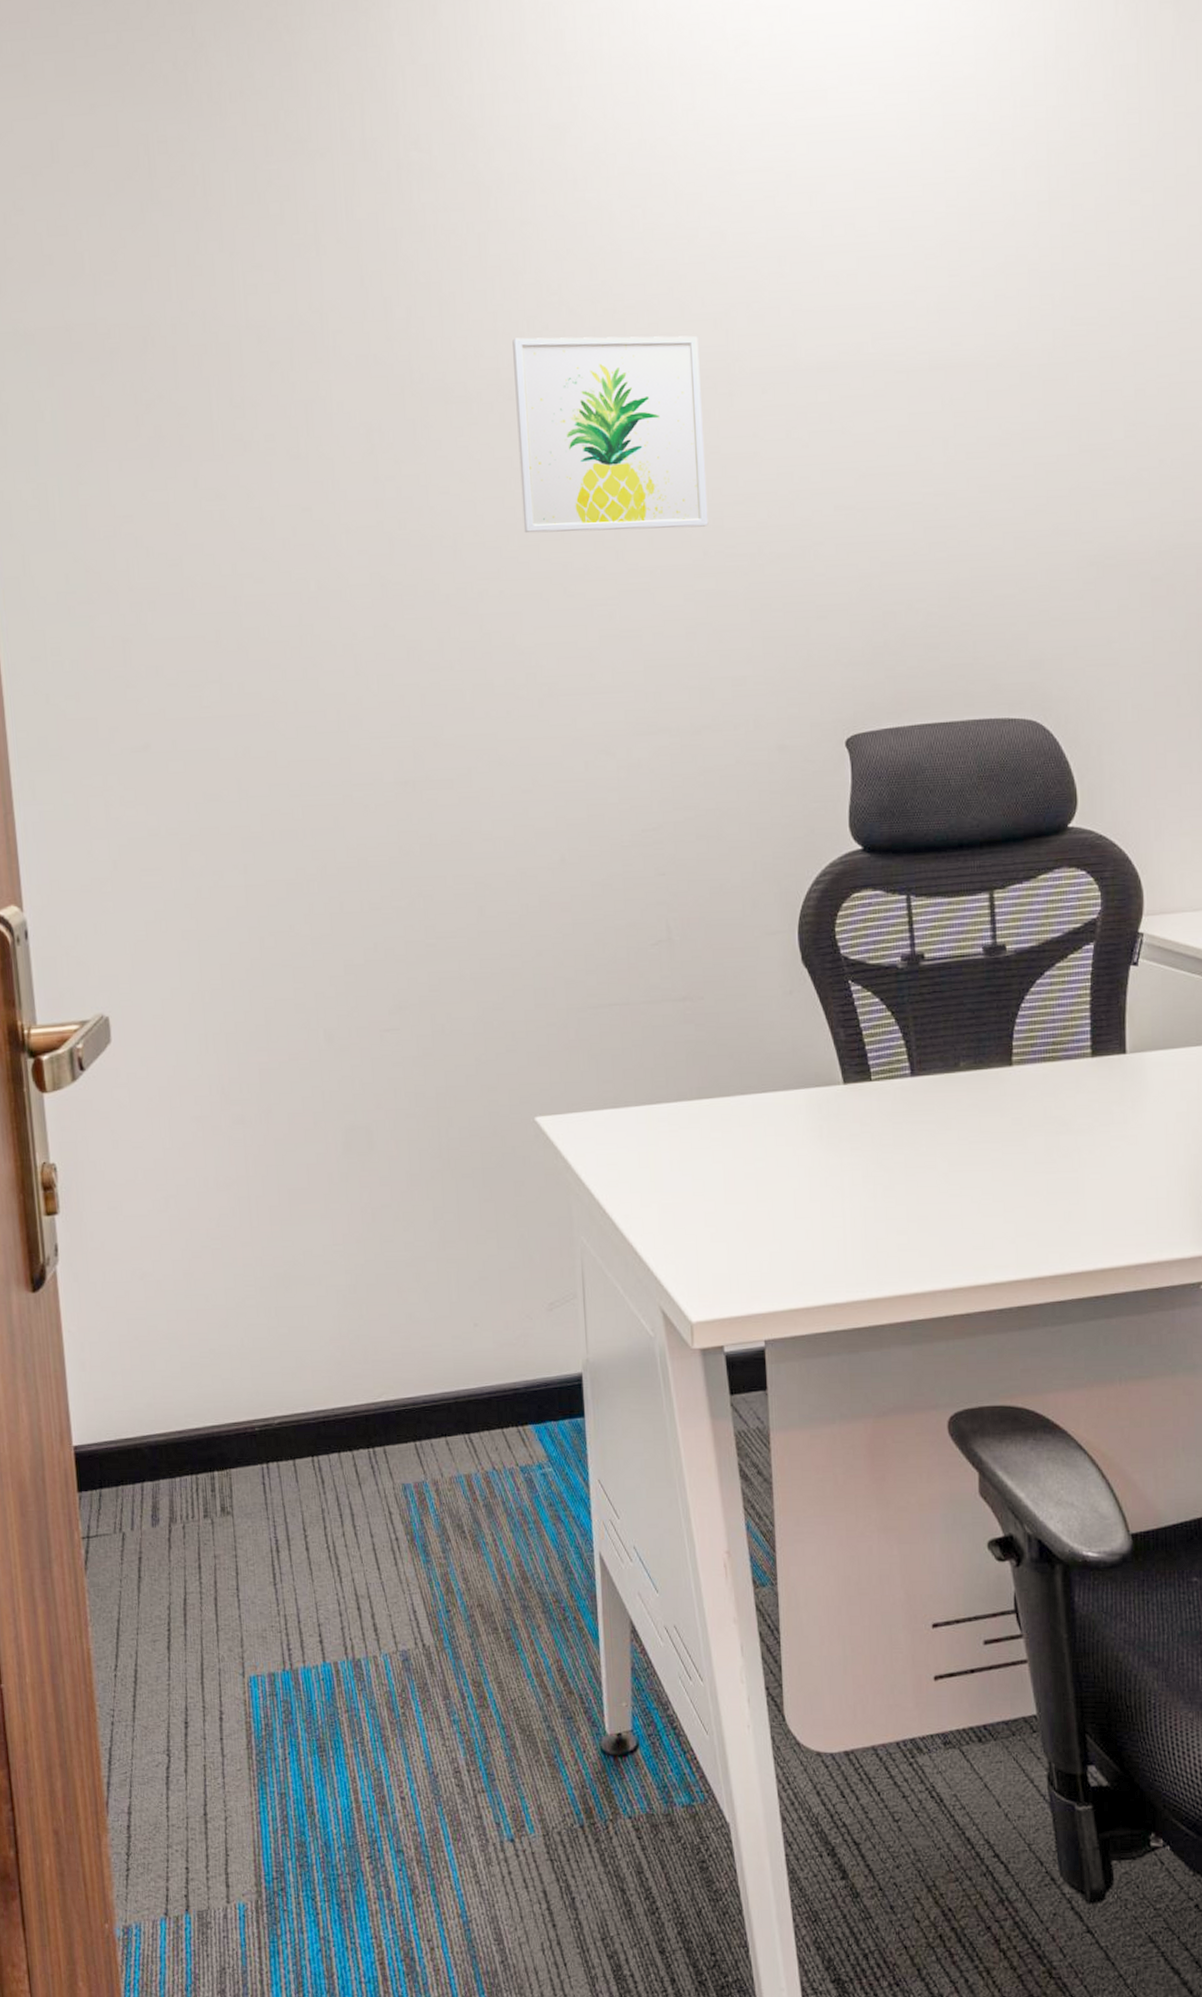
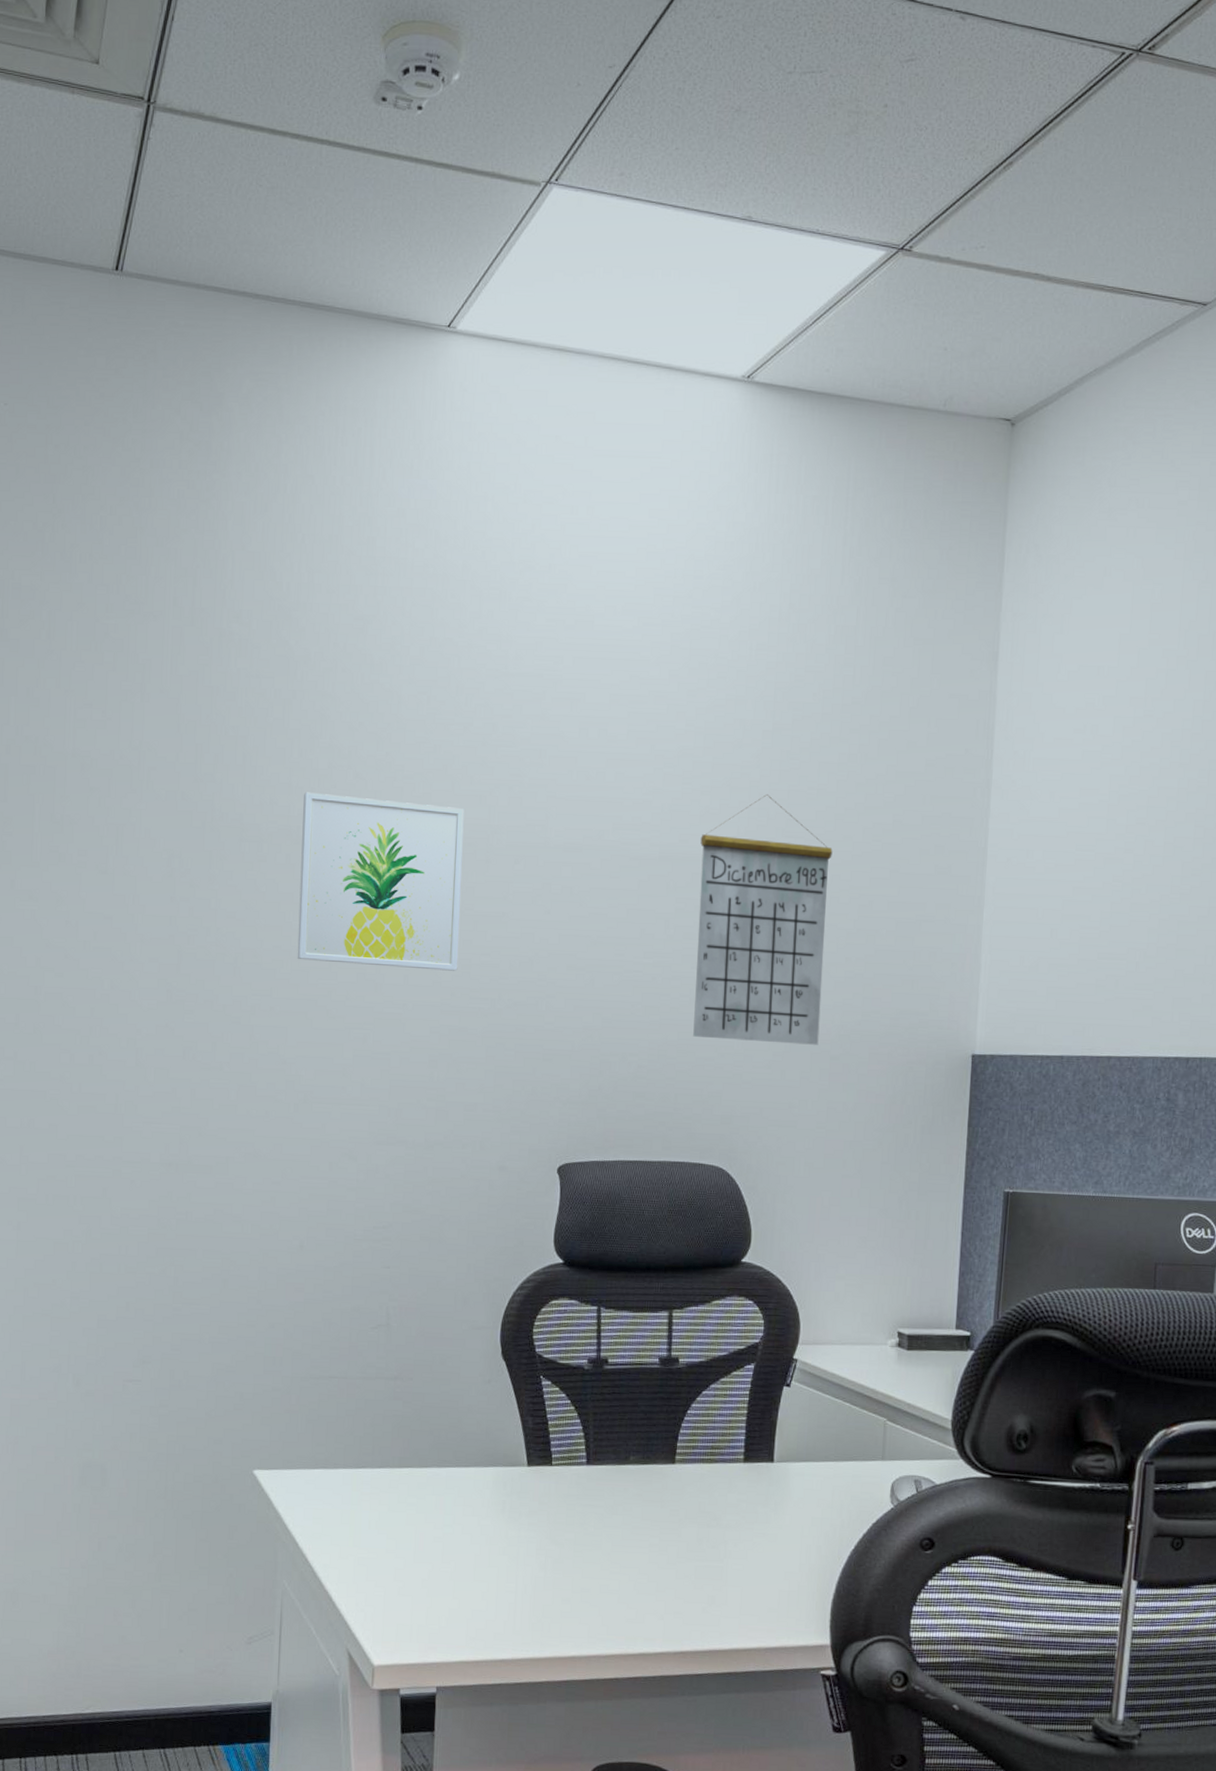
calendar: none [976,277,1136,572] -> present [693,794,833,1045]

